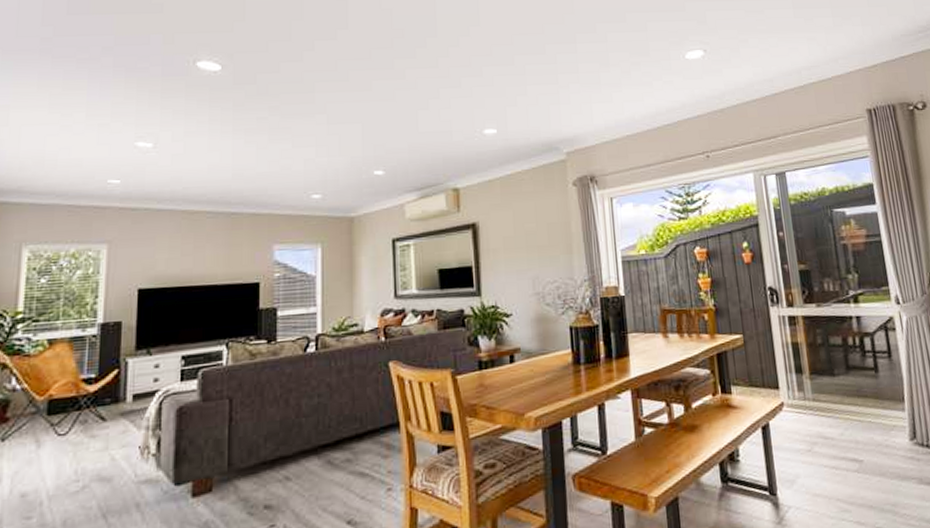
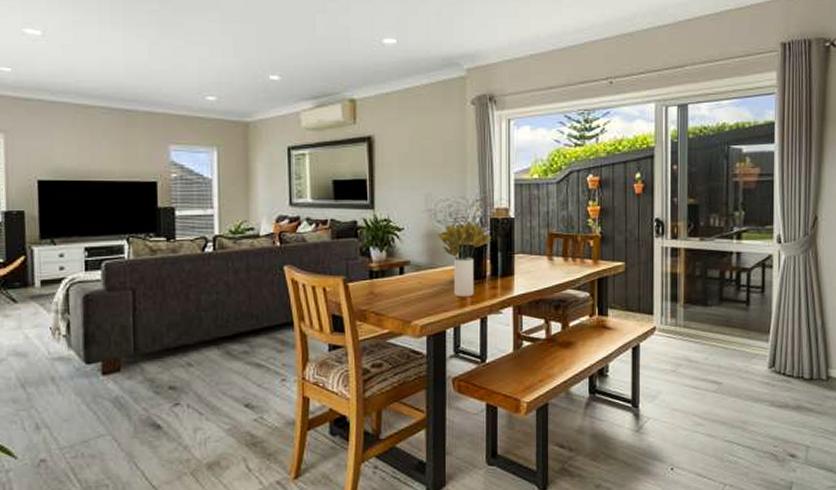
flower bouquet: none [547,302,603,384] -> present [438,221,491,298]

